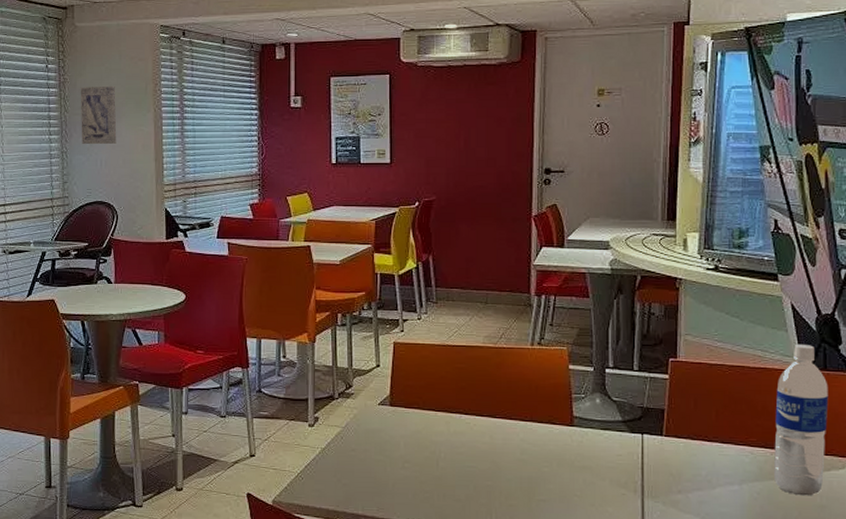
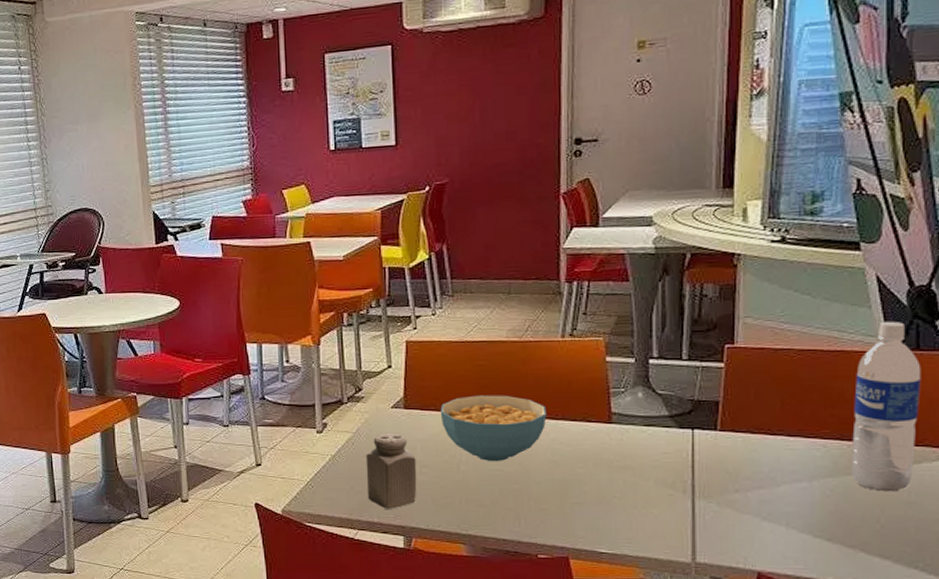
wall art: present [80,85,117,144] -> none [56,83,98,148]
salt shaker: none [353,429,399,502] -> present [365,433,417,509]
cereal bowl: none [422,396,517,459] -> present [440,395,547,462]

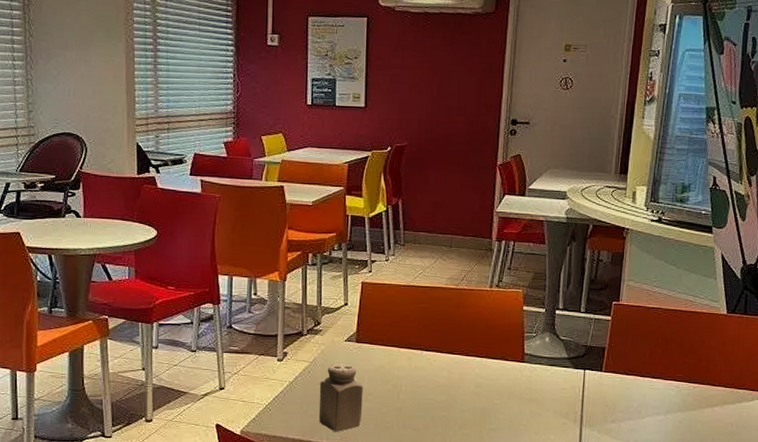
cereal bowl: present [440,395,547,462] -> none [386,333,474,392]
water bottle: present [850,321,921,492] -> none [694,290,747,425]

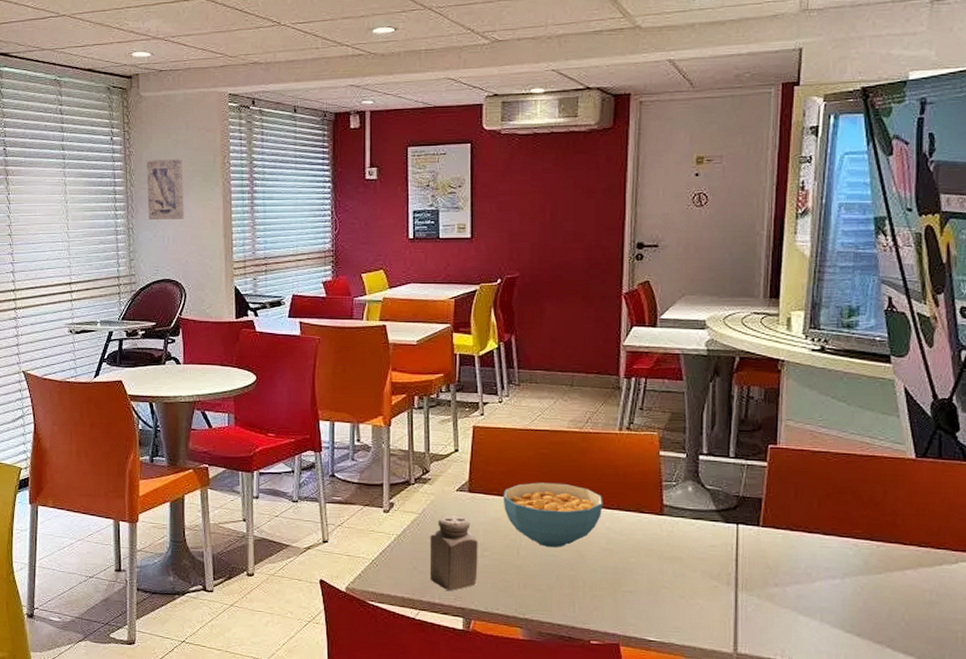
wall art: none [46,11,86,73] -> present [146,158,184,219]
cereal bowl: none [386,333,474,392] -> present [503,482,603,548]

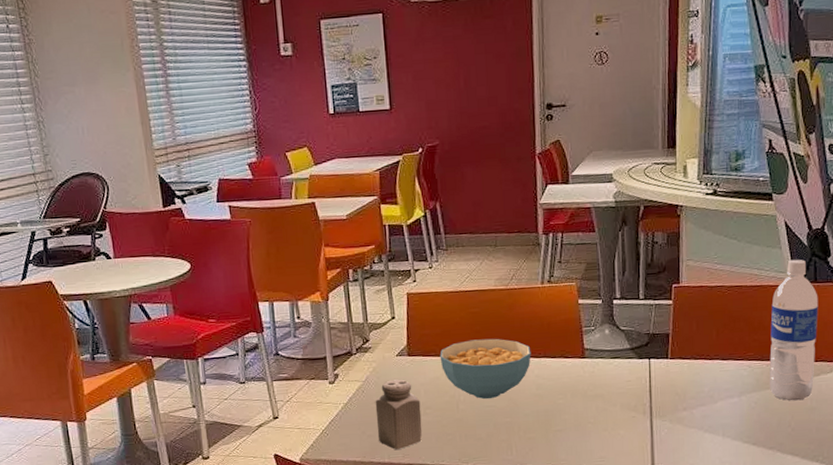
wall art: present [146,158,184,219] -> none [49,44,97,111]
water bottle: none [879,430,943,592] -> present [769,259,818,401]

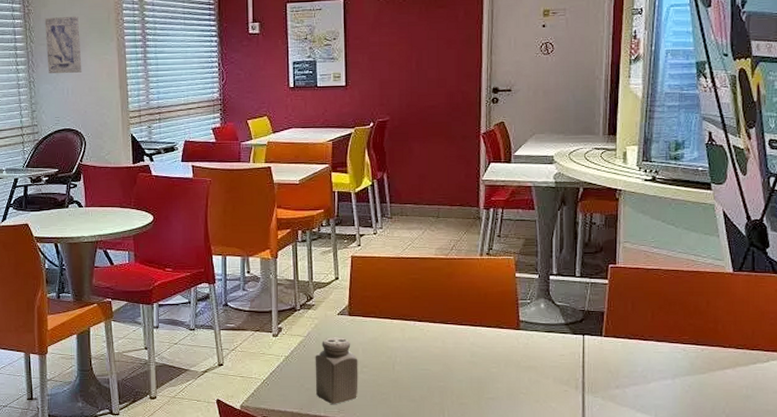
wall art: none [49,44,97,111] -> present [44,15,82,73]
cereal bowl: present [440,338,531,399] -> none [379,304,467,363]
water bottle: present [769,259,818,401] -> none [703,248,756,388]

